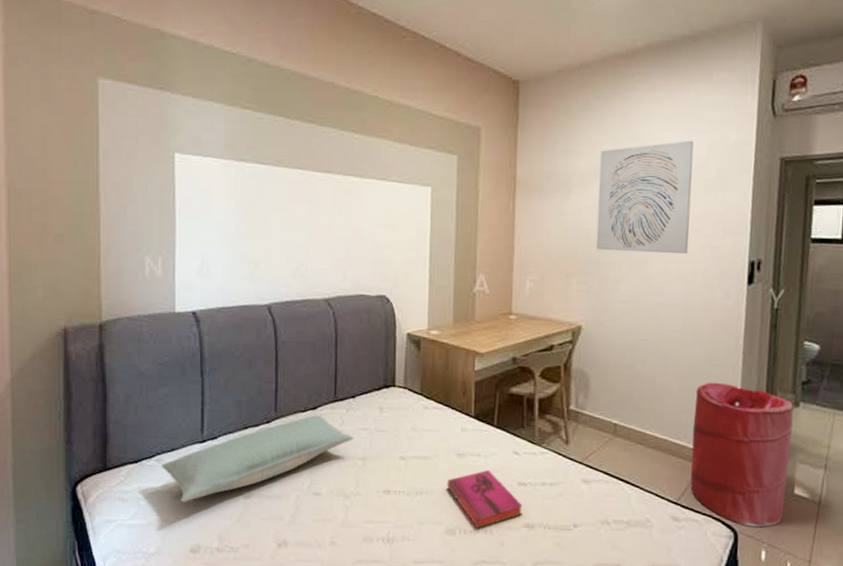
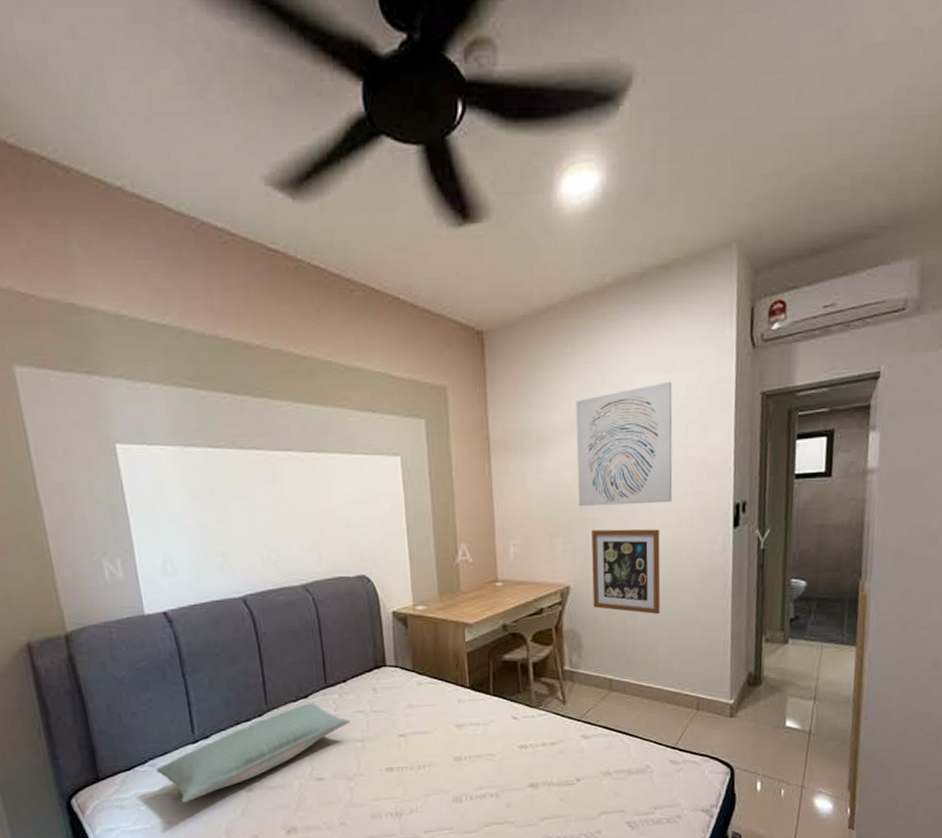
hardback book: present [446,469,523,529] -> none [448,736,526,794]
wall art: none [603,274,674,364] -> present [592,529,661,615]
laundry hamper: present [690,382,794,528] -> none [686,628,783,762]

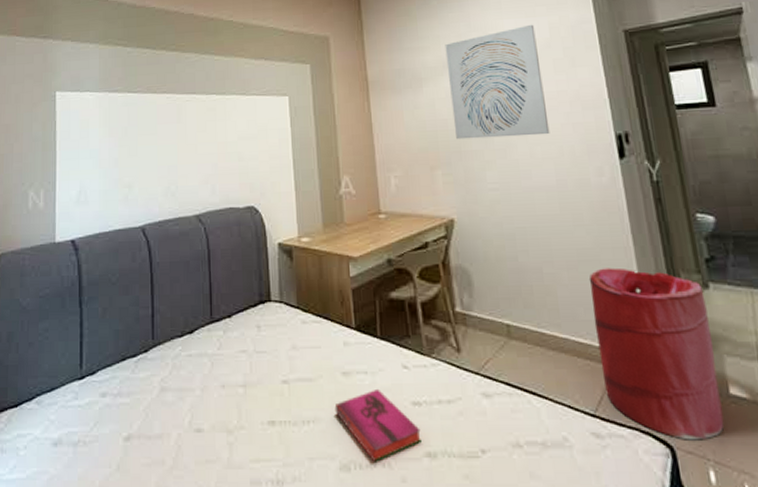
pillow: present [156,703,351,804] -> none [41,339,233,451]
hardback book: none [448,736,526,794] -> present [334,388,421,462]
wall art: present [592,529,661,615] -> none [471,160,554,252]
laundry hamper: none [686,628,783,762] -> present [589,268,725,440]

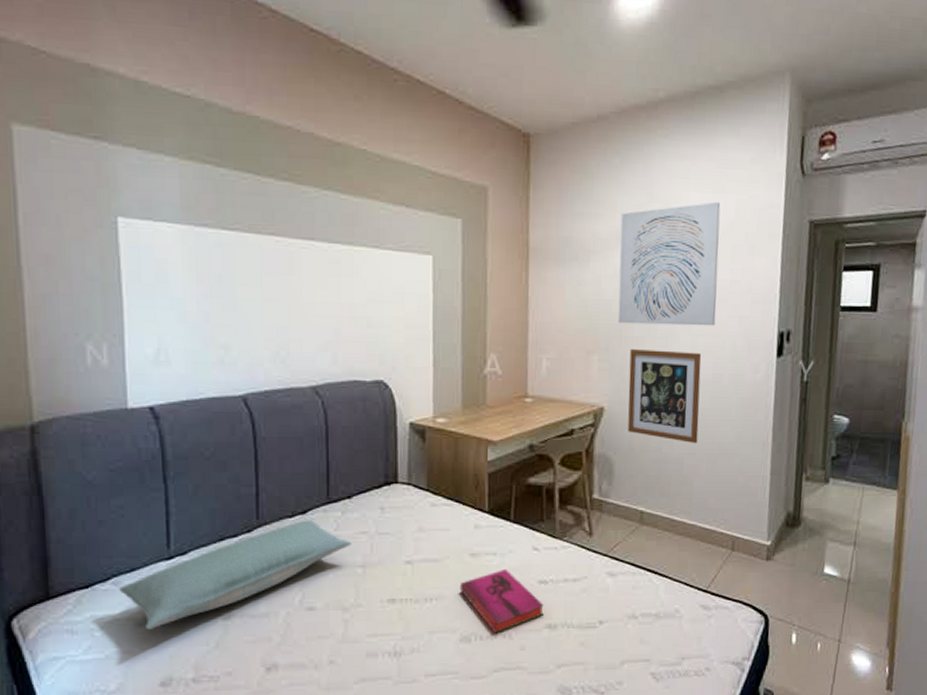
pillow: none [41,339,233,451] -> present [120,520,352,631]
wall art: none [471,160,554,252] -> present [627,349,702,444]
laundry hamper: present [589,268,725,440] -> none [720,461,824,610]

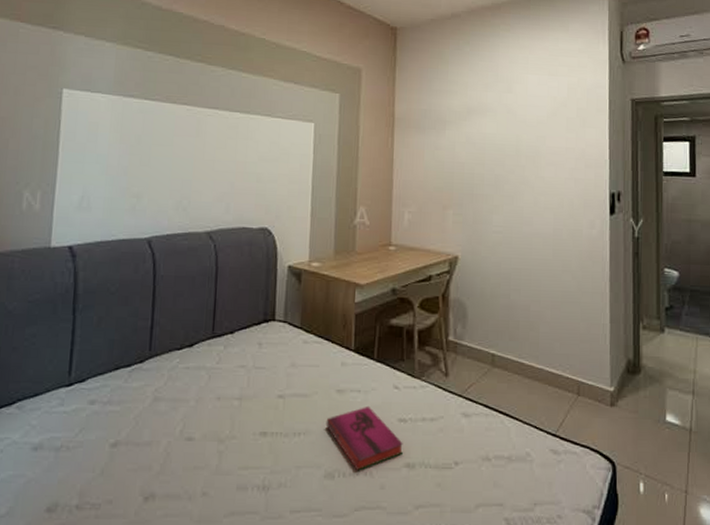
pillow: present [120,520,352,631] -> none [22,352,231,455]
wall art: present [618,201,721,327] -> none [470,82,555,187]
wall art: present [627,349,702,444] -> none [479,205,543,292]

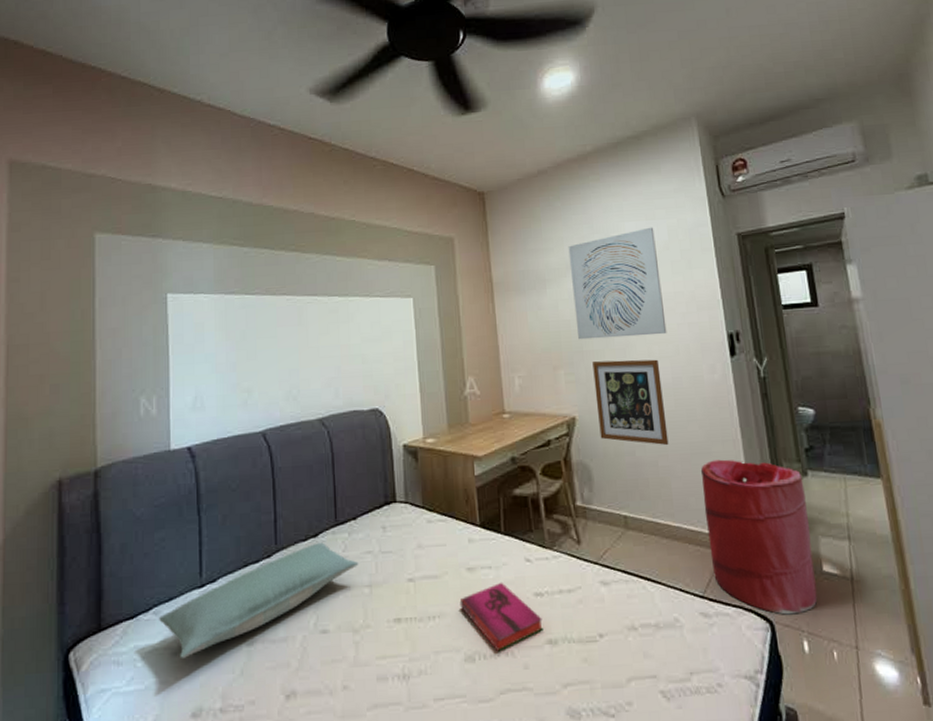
pillow: none [22,352,231,455] -> present [159,542,359,660]
wall art: none [470,82,555,187] -> present [568,227,667,340]
wall art: none [479,205,543,292] -> present [592,359,669,446]
laundry hamper: none [567,309,660,458] -> present [700,459,818,615]

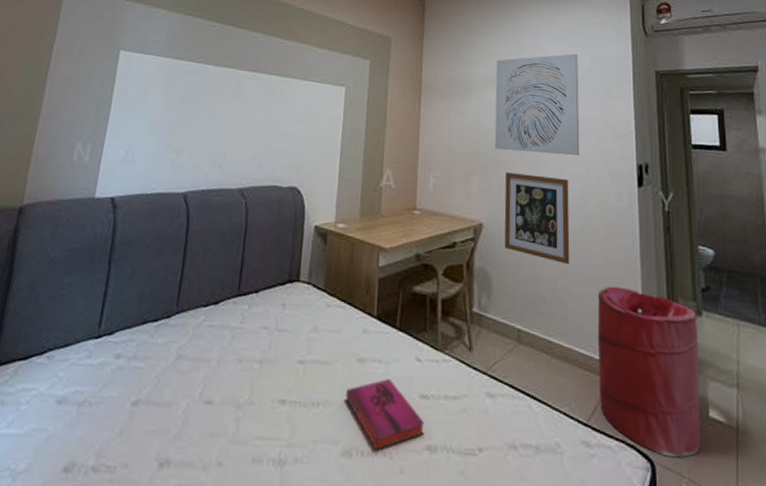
pillow: present [159,542,359,660] -> none [51,310,254,409]

